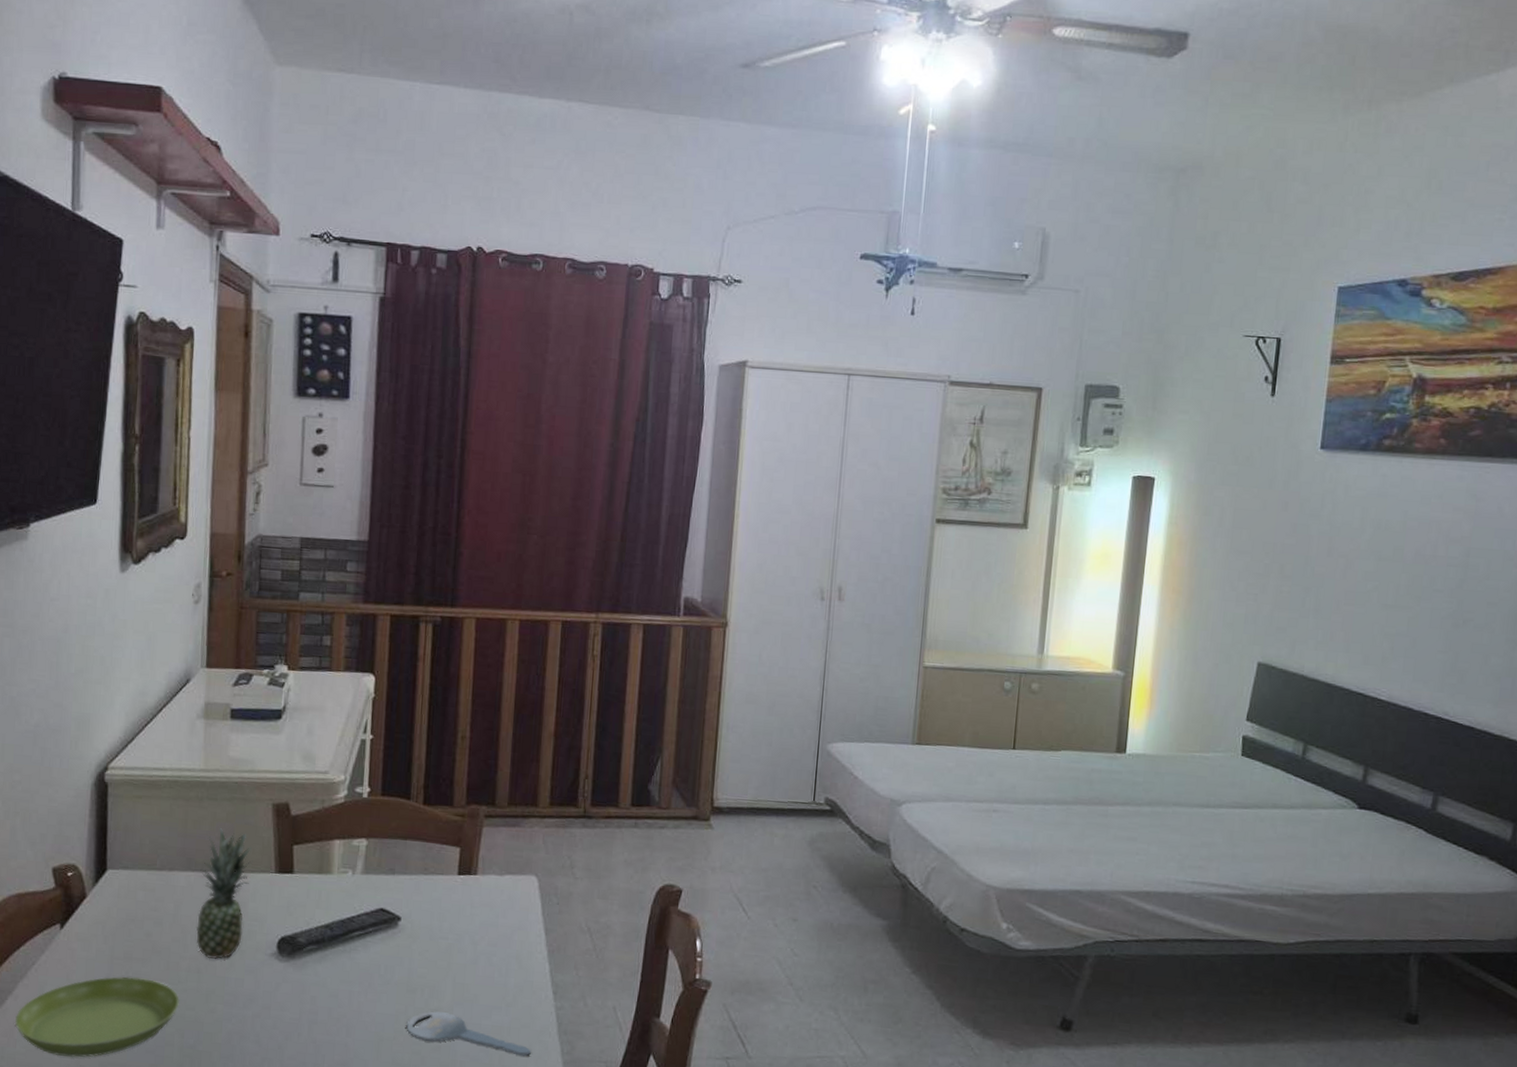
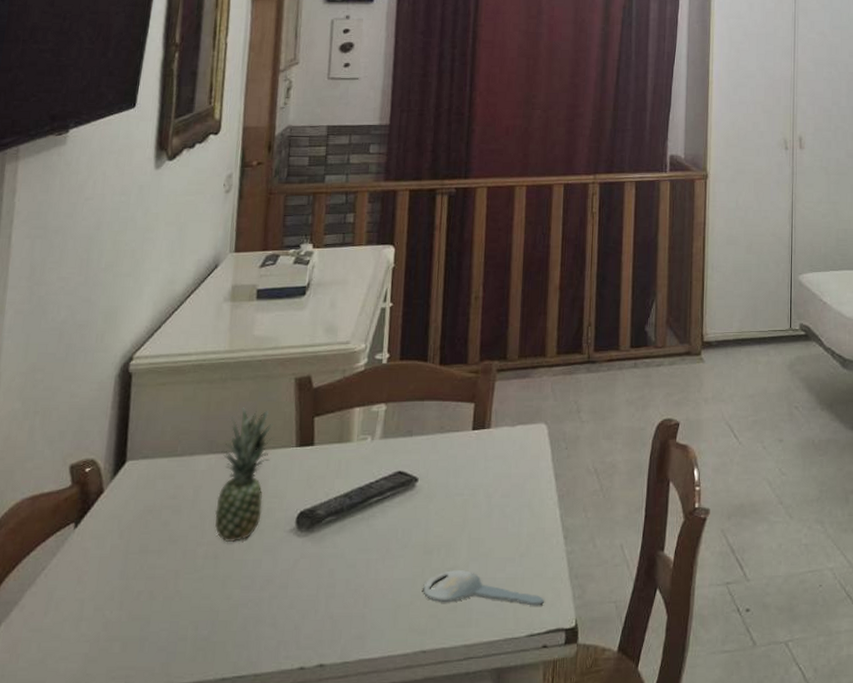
saucer: present [15,977,180,1058] -> none [19,571,196,667]

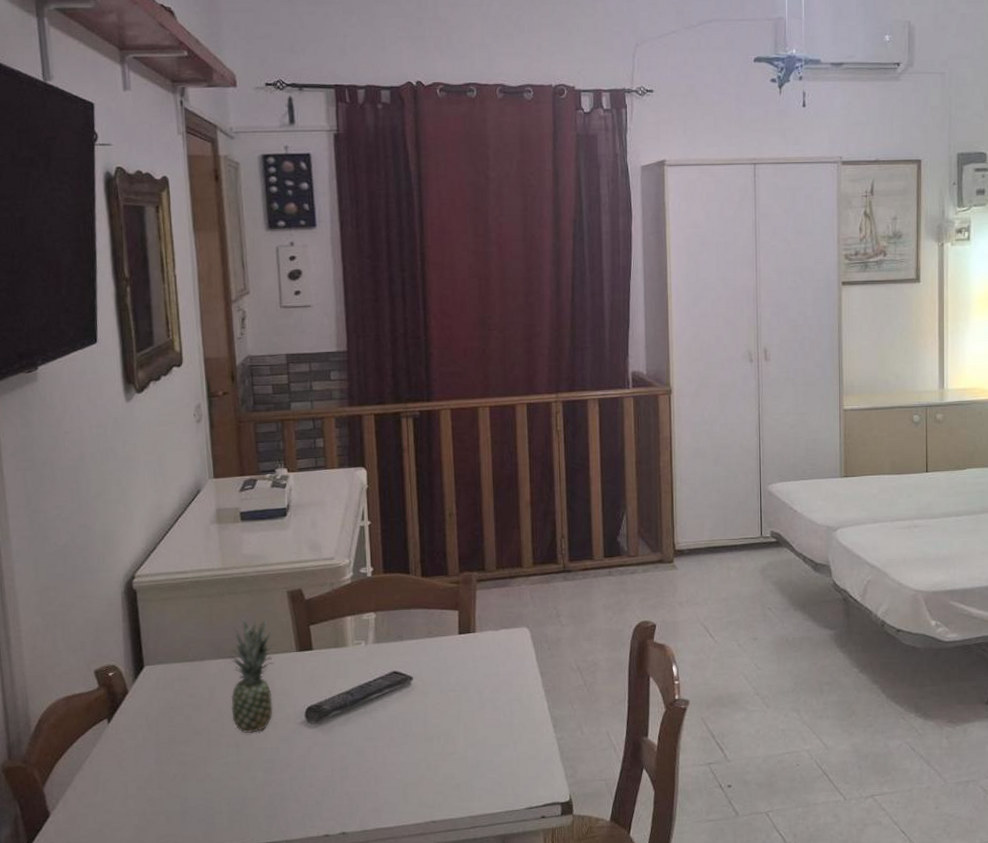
key: present [423,570,545,606] -> none [427,755,540,784]

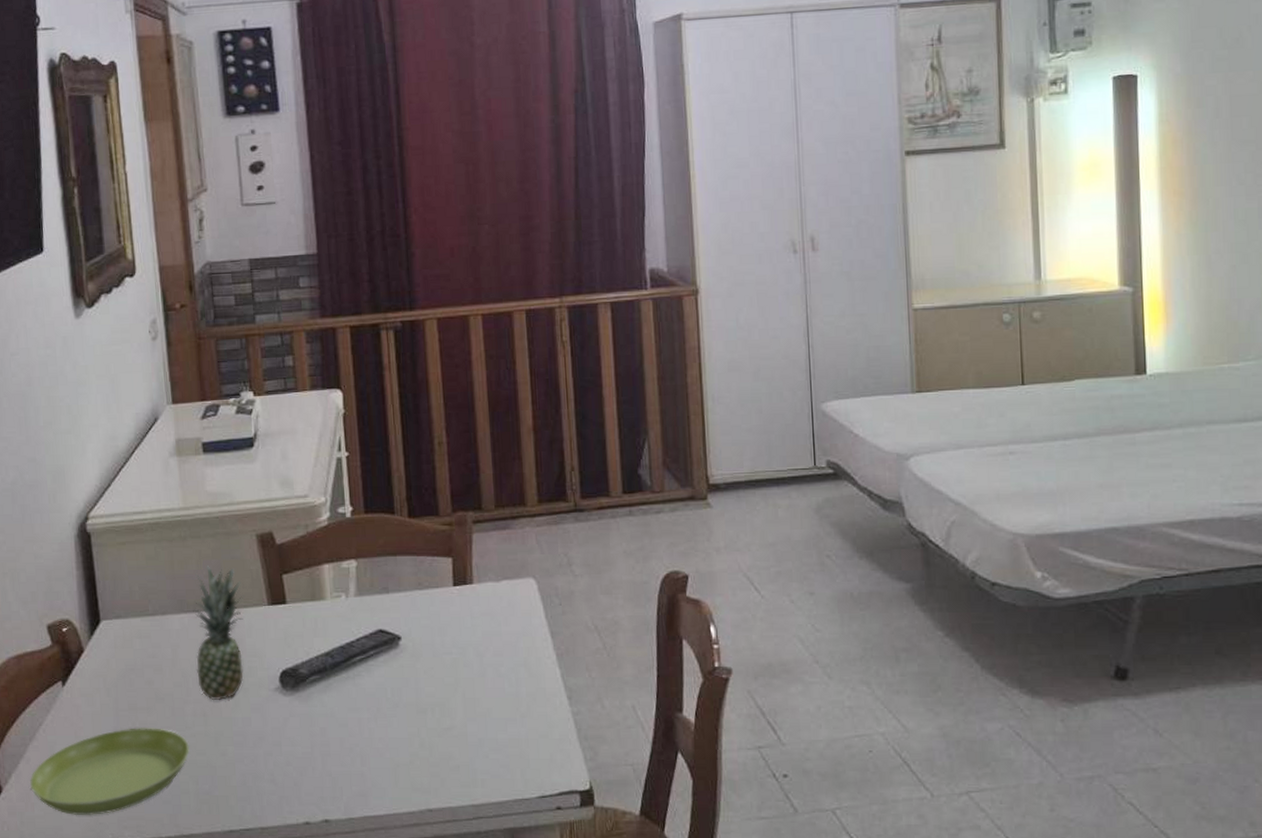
saucer: none [76,758,224,835] -> present [30,728,190,816]

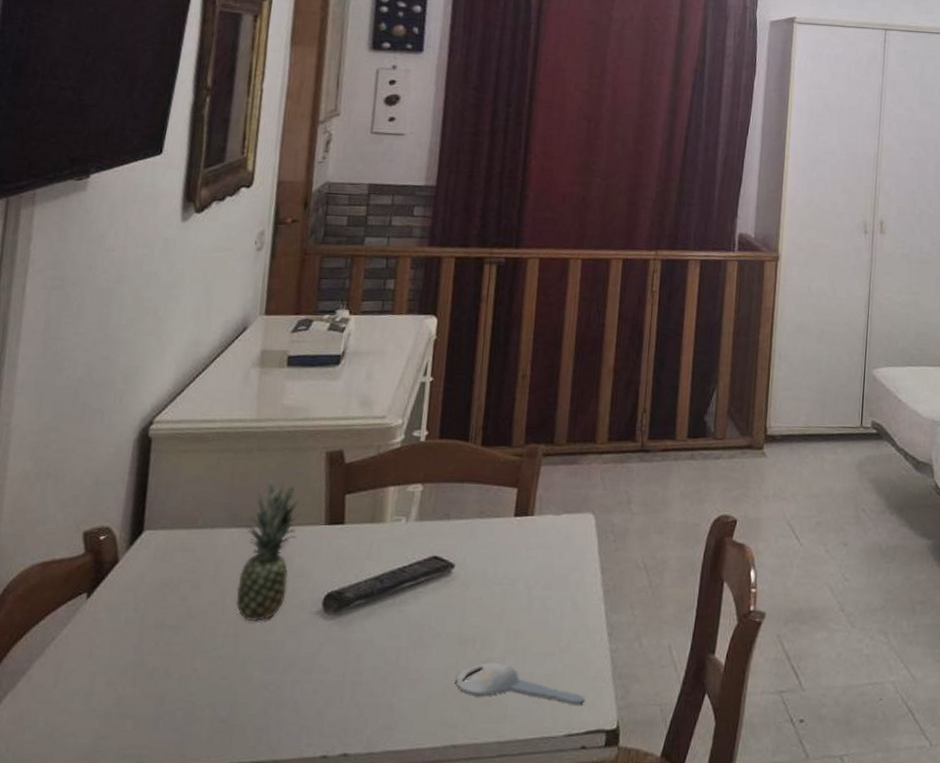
saucer: present [30,728,190,816] -> none [26,647,214,743]
key: none [421,730,554,767] -> present [456,663,586,705]

